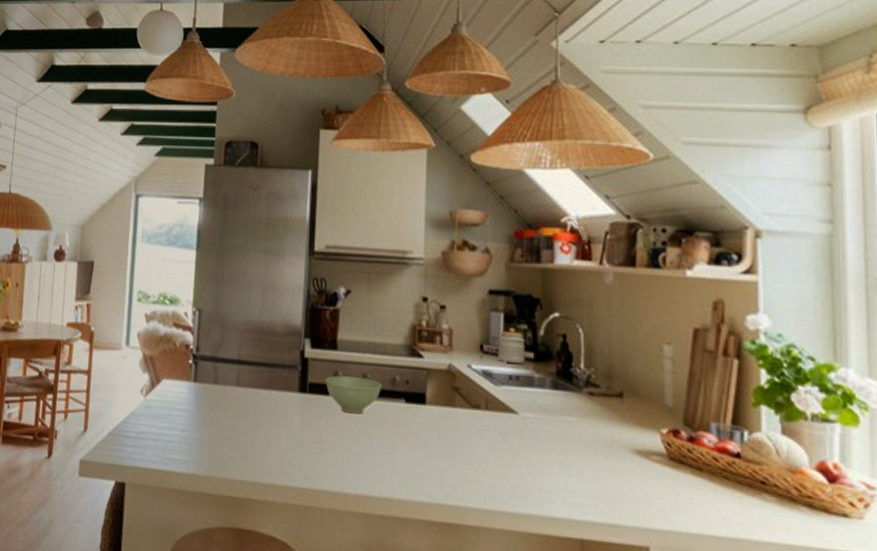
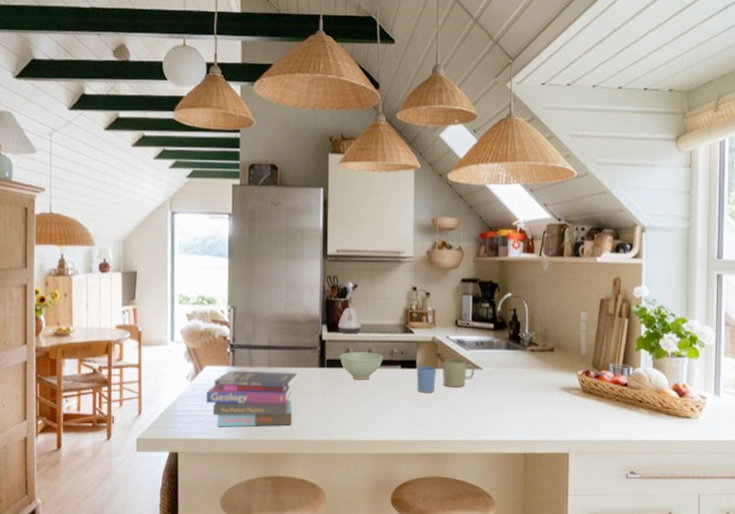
books: none [160,386,273,464] -> present [205,370,299,427]
kettle: none [324,304,354,353] -> present [338,296,361,334]
mug: none [426,402,453,440] -> present [416,366,436,393]
mug: none [462,395,507,436] -> present [443,358,475,388]
jar: present [497,327,526,364] -> none [468,306,488,332]

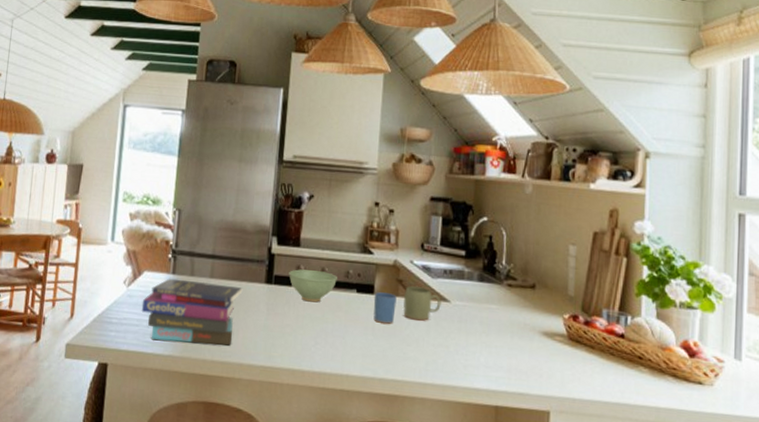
kettle: present [338,296,361,334] -> none [289,207,315,250]

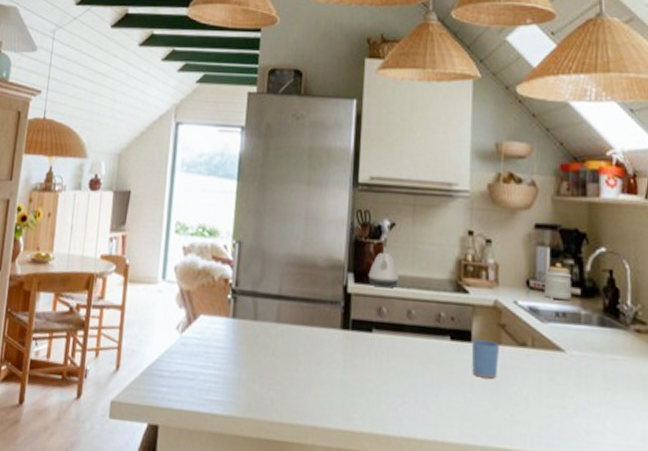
books: present [141,278,243,346] -> none [197,323,315,405]
kettle: none [289,207,315,250] -> present [368,238,399,288]
bowl: present [289,269,338,303] -> none [368,312,428,352]
mug: present [403,286,441,321] -> none [508,332,554,375]
jar: none [435,229,459,260] -> present [544,262,573,300]

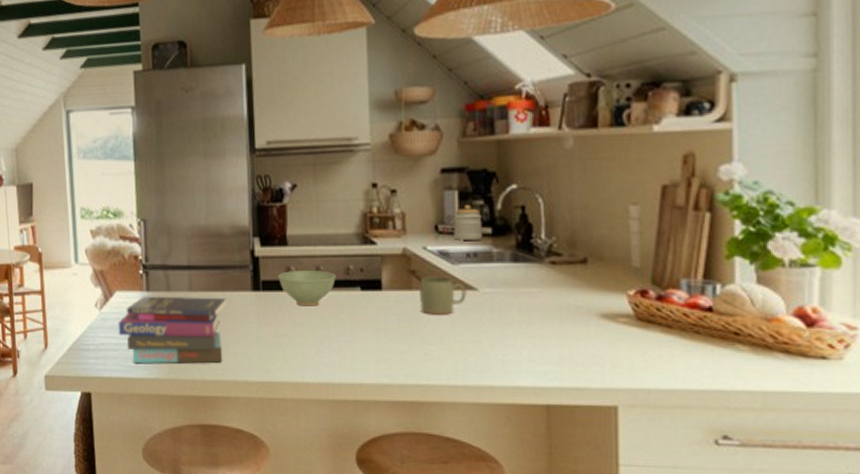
books: none [197,323,315,405] -> present [118,296,228,364]
kettle: present [368,238,399,288] -> none [273,200,304,248]
bowl: none [368,312,428,352] -> present [278,271,337,306]
mug: present [471,339,499,379] -> none [382,287,411,322]
mug: none [508,332,554,375] -> present [419,275,467,315]

